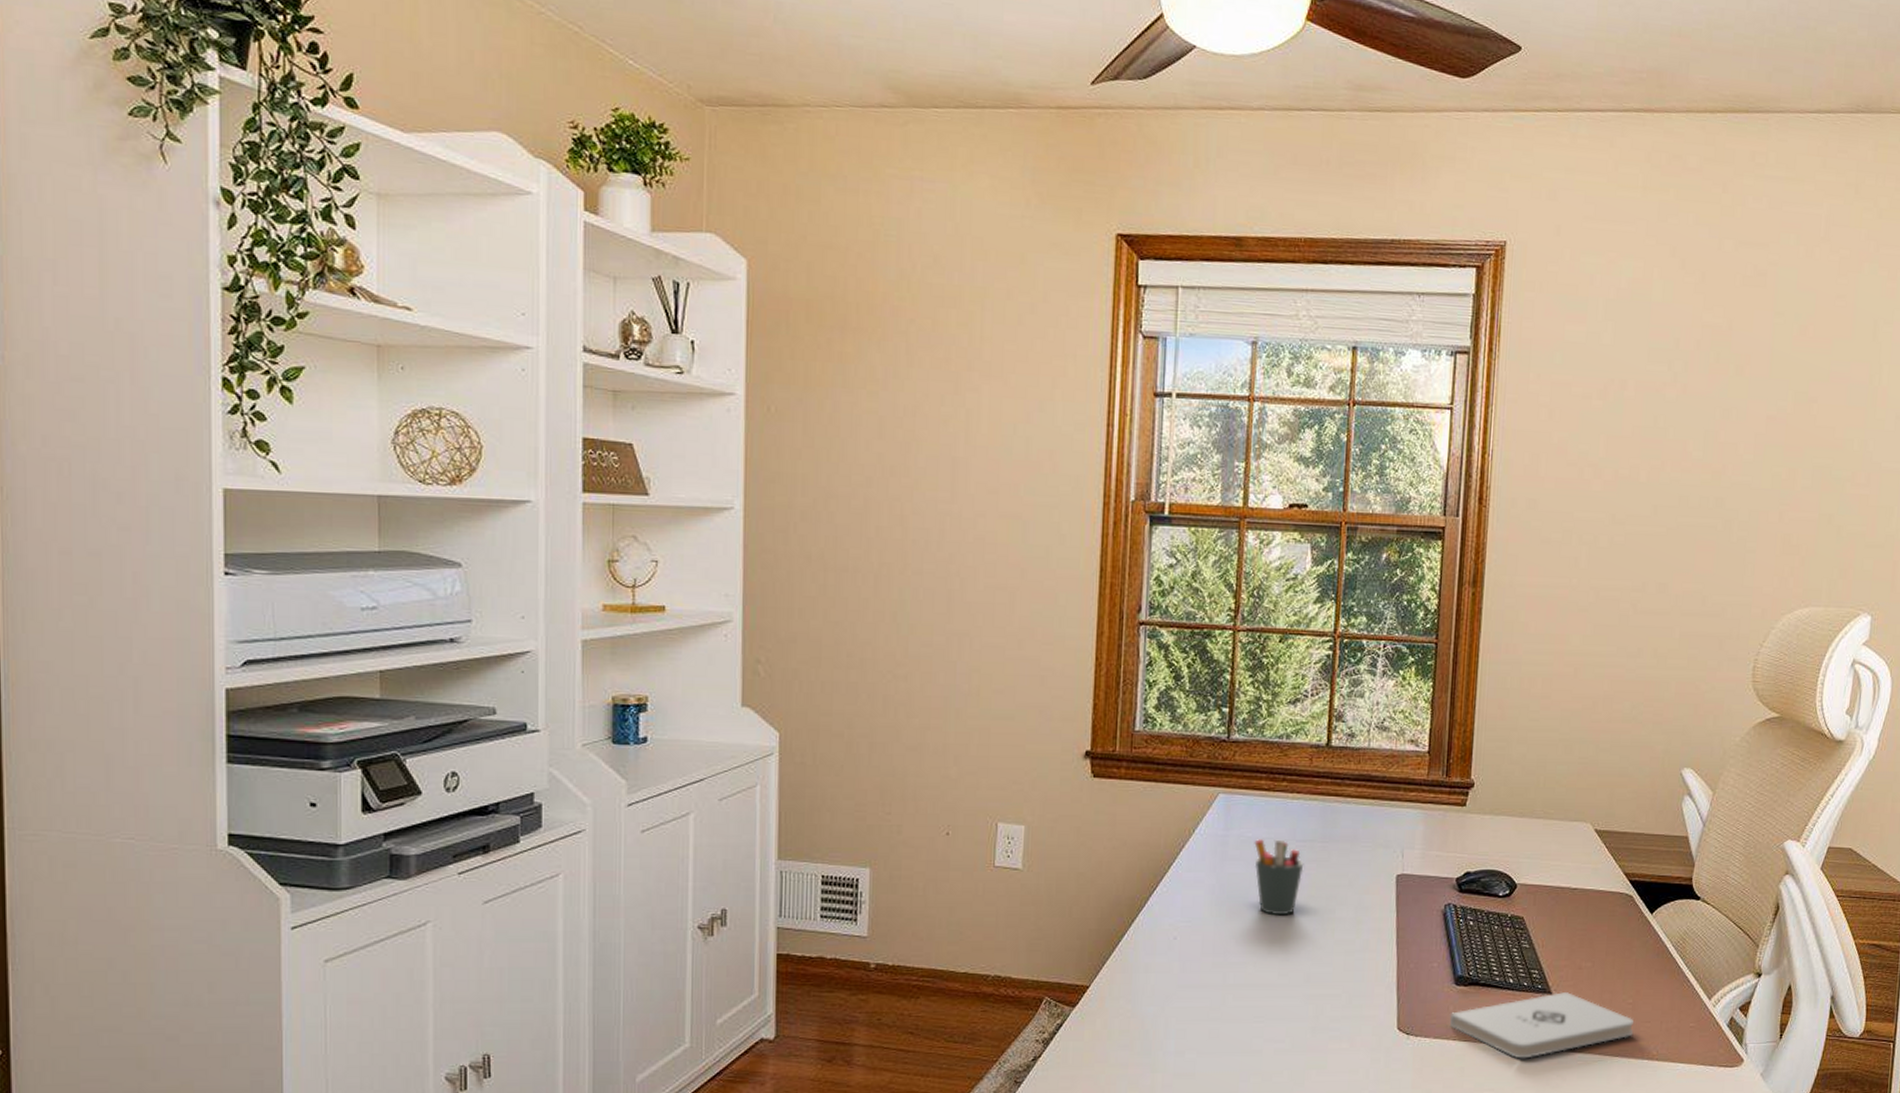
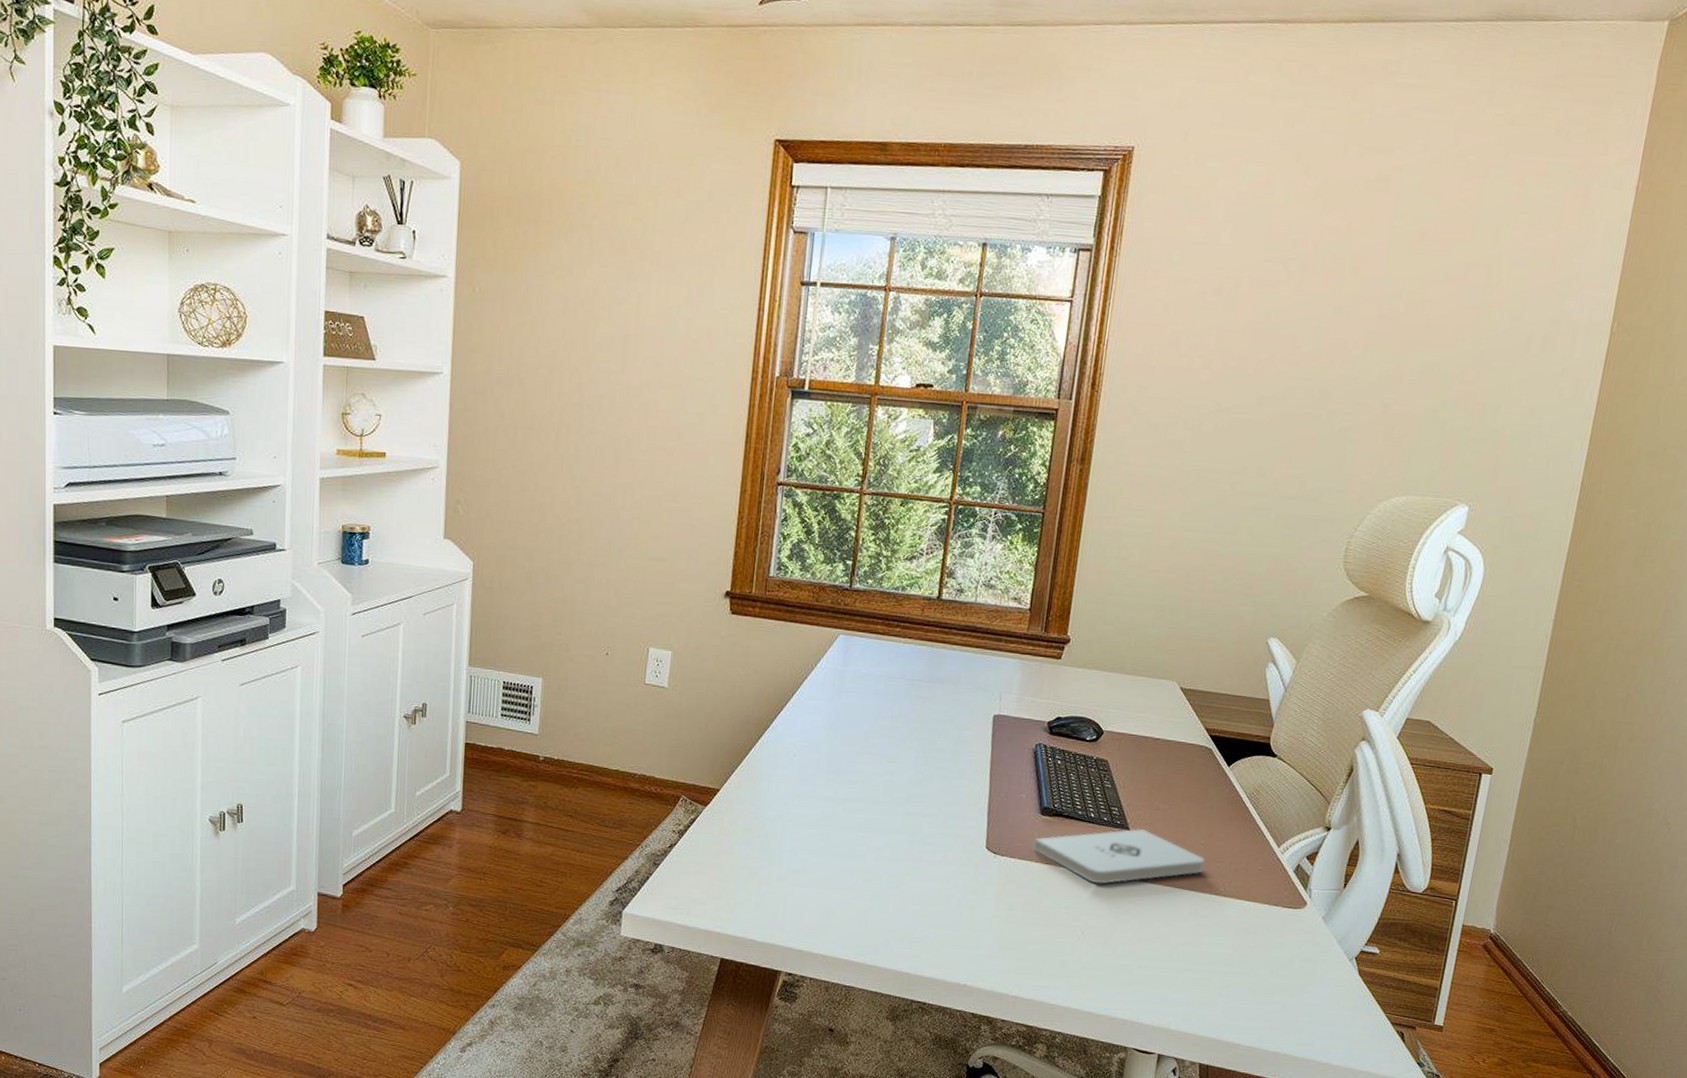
pen holder: present [1254,839,1304,914] -> none [867,676,912,742]

